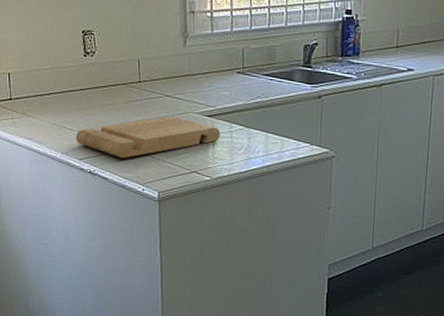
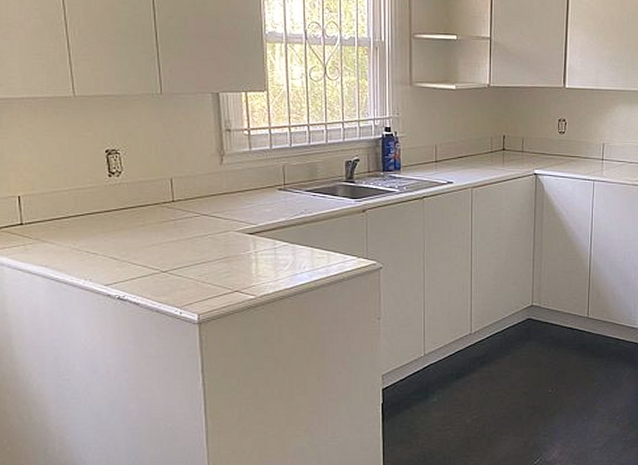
cutting board: present [76,116,220,159] -> none [102,236,263,282]

